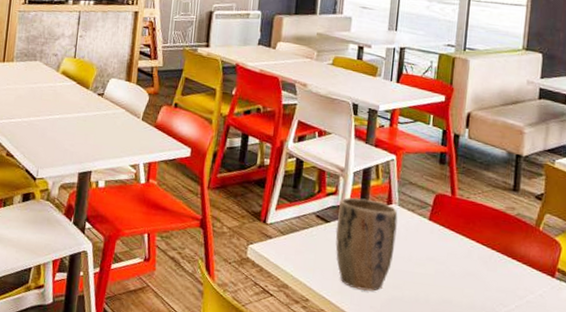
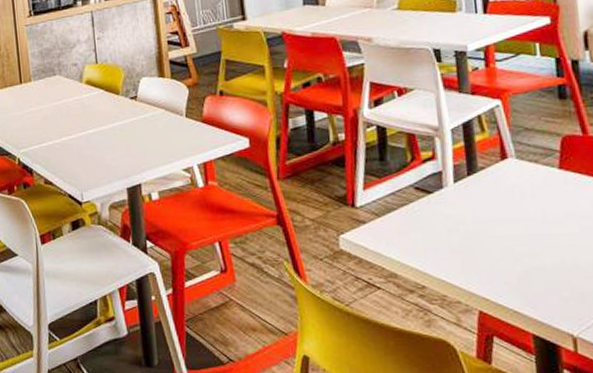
plant pot: present [335,197,398,292] -> none [440,157,522,266]

